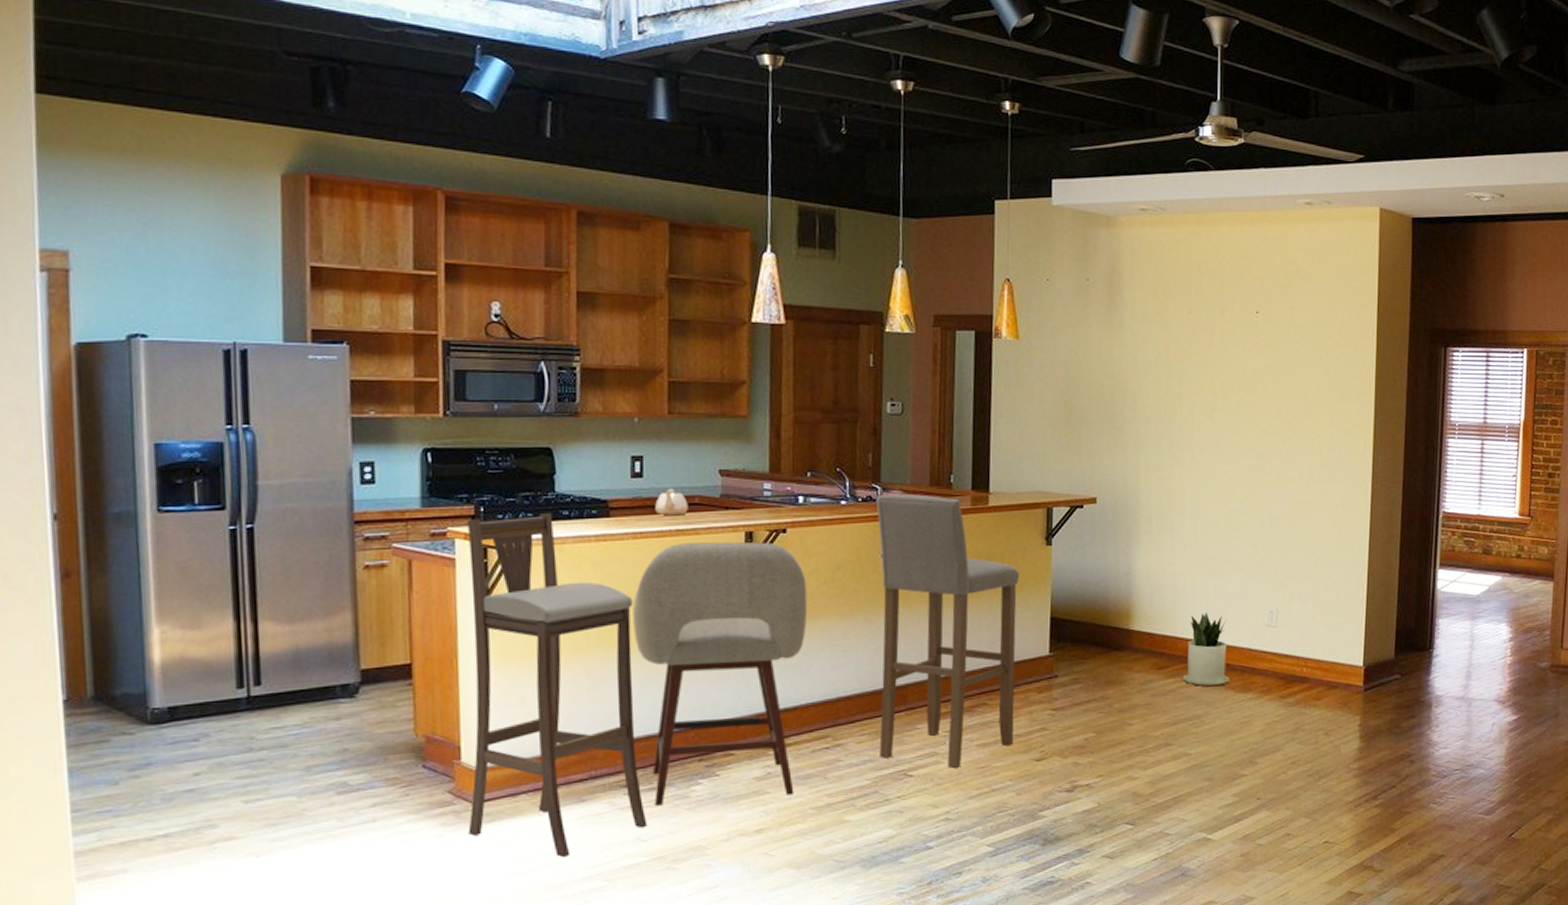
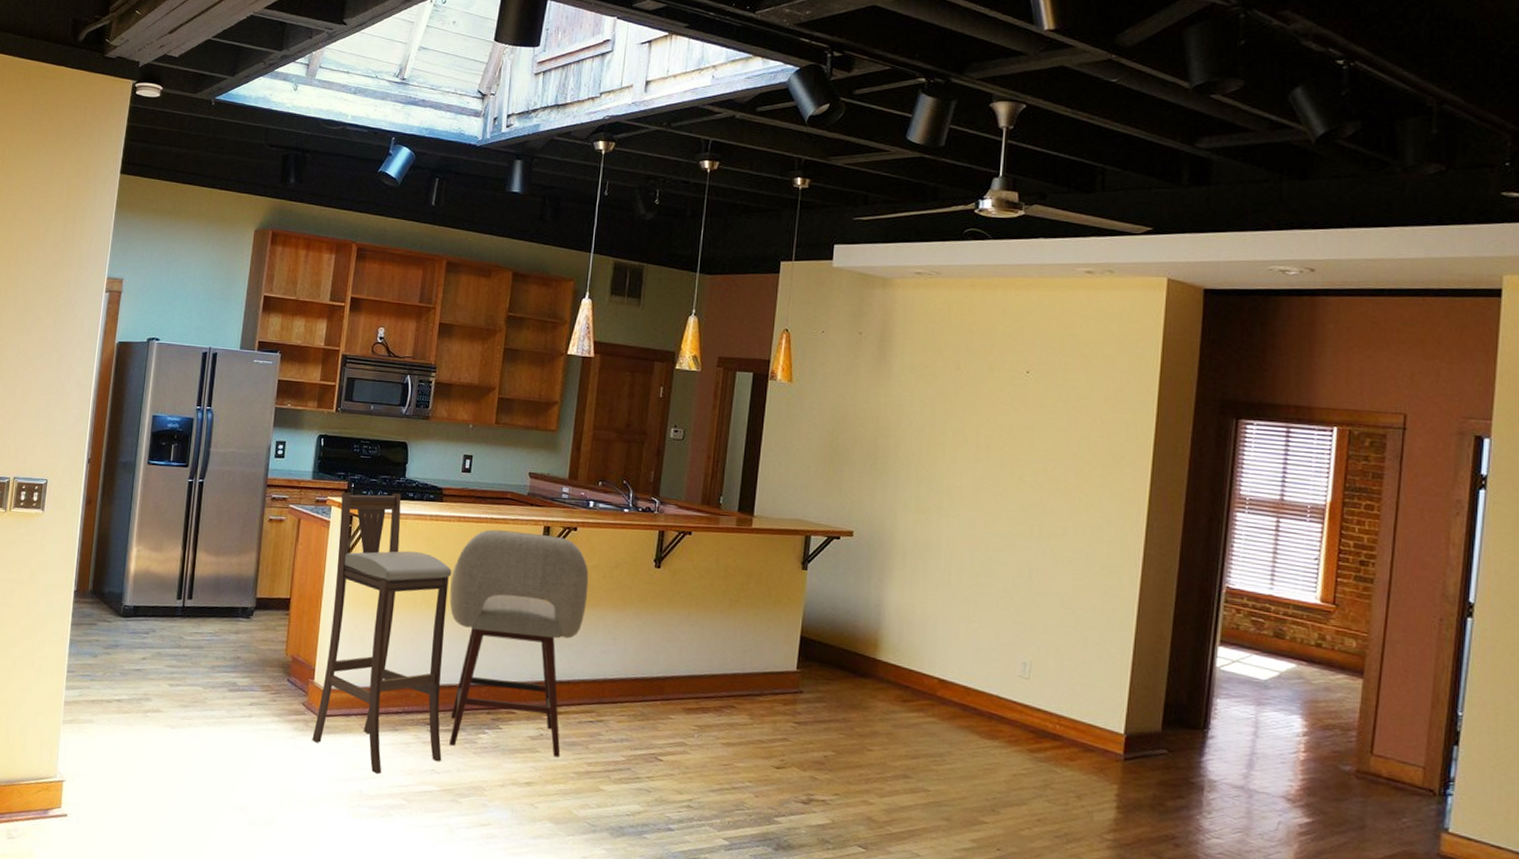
teapot: present [655,488,688,516] -> none [477,483,502,507]
bar stool: present [877,494,1019,768] -> none [635,507,775,761]
planter: present [1182,611,1230,687] -> none [926,653,976,729]

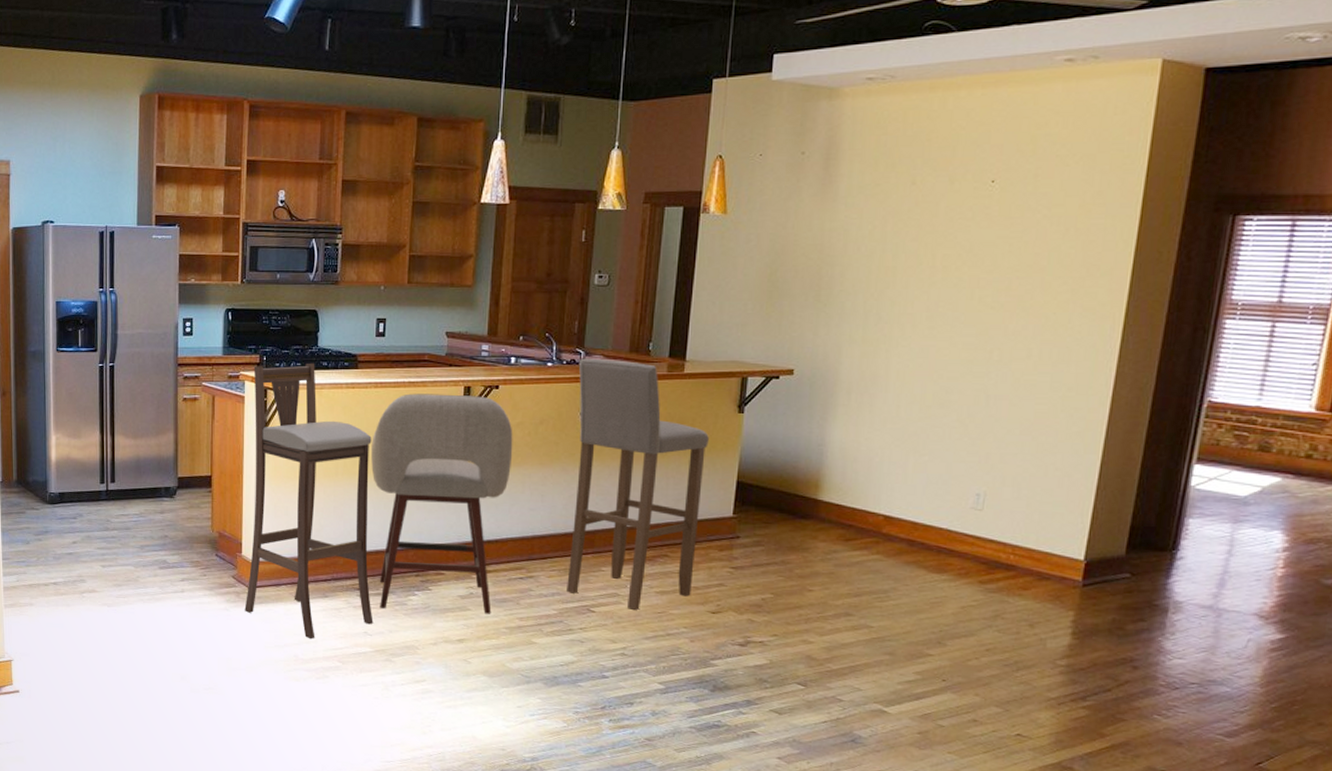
bar stool: none [635,507,775,761] -> present [567,358,709,610]

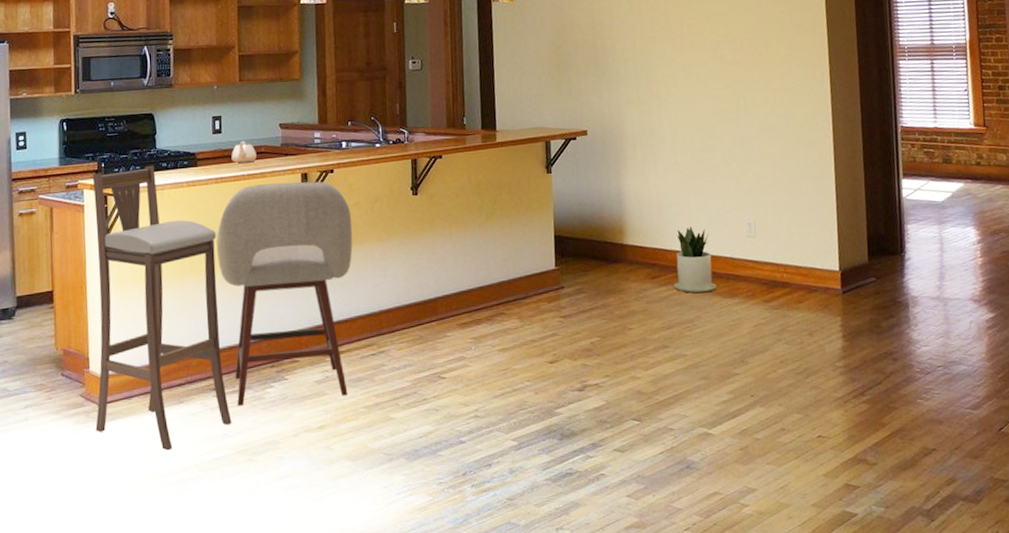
teapot: none [393,346,419,370] -> present [231,140,257,164]
bar stool: present [567,358,709,610] -> none [404,136,530,371]
planter: none [870,488,925,564] -> present [674,226,717,294]

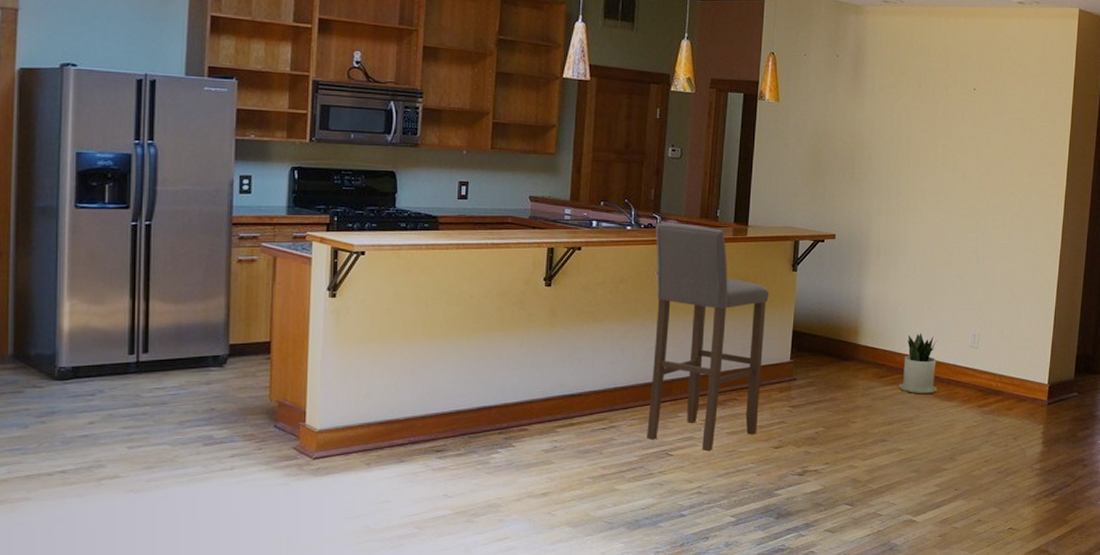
bar stool: present [92,165,232,451] -> none [308,223,454,508]
bar stool: present [216,181,353,406] -> none [452,255,595,469]
teapot: present [231,140,257,164] -> none [476,209,503,232]
bar stool: none [404,136,530,371] -> present [647,222,769,450]

